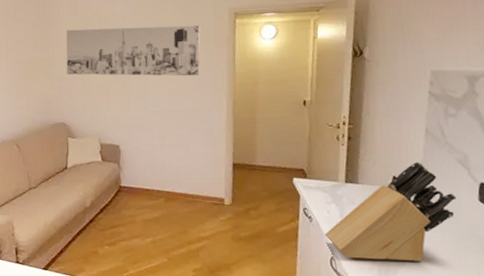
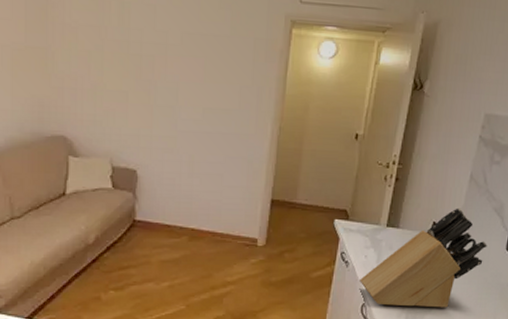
wall art: present [66,25,201,76] -> none [71,12,250,93]

